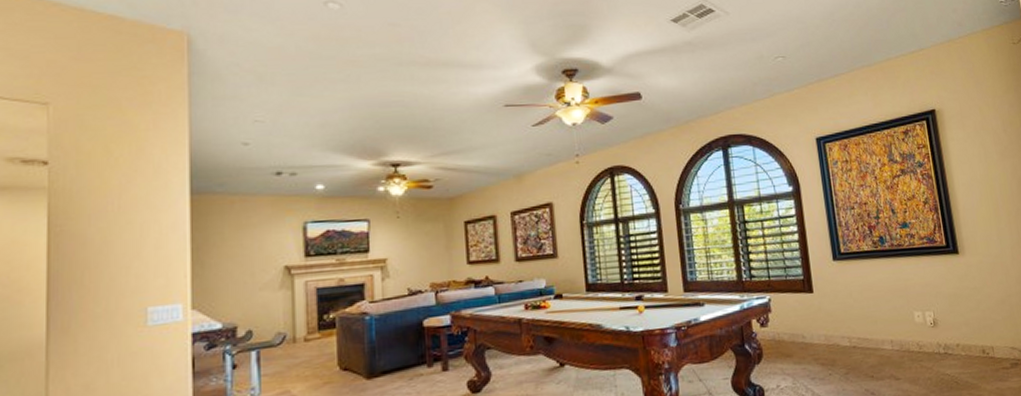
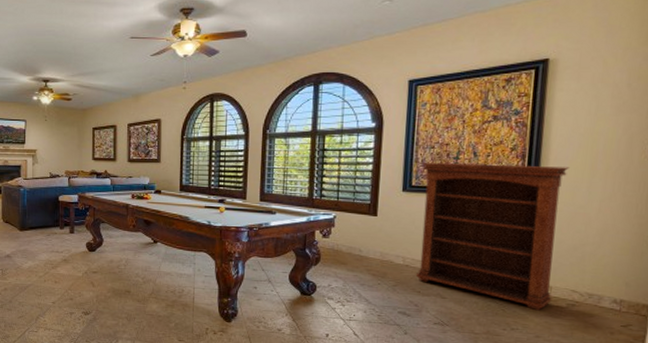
bookshelf: none [845,216,997,377] -> present [416,162,569,311]

